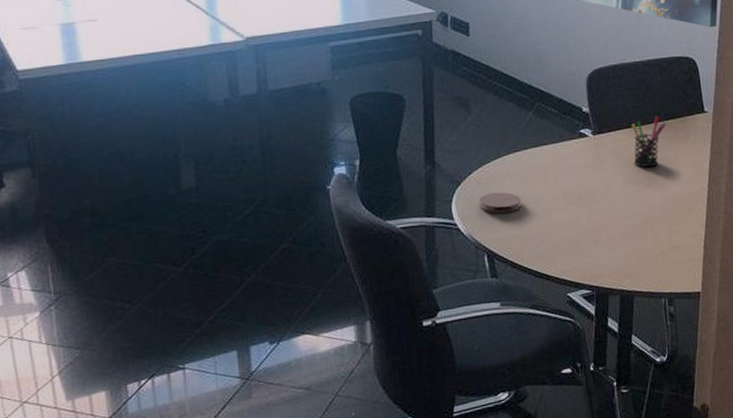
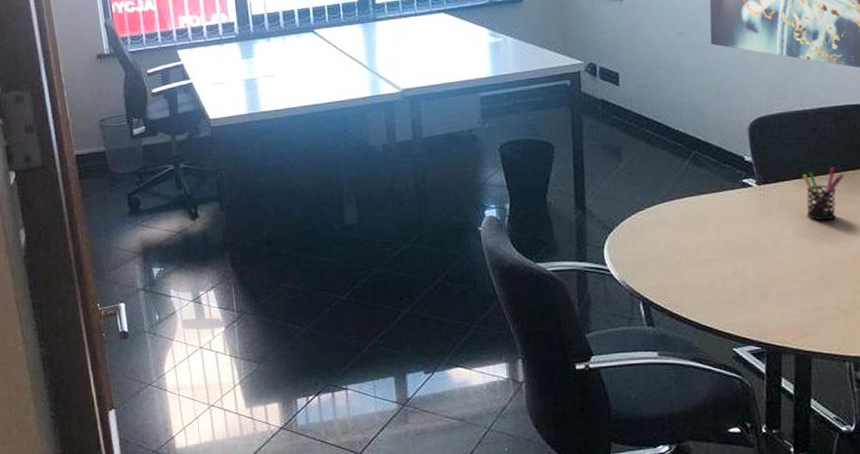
coaster: present [479,192,521,214] -> none [633,240,679,262]

